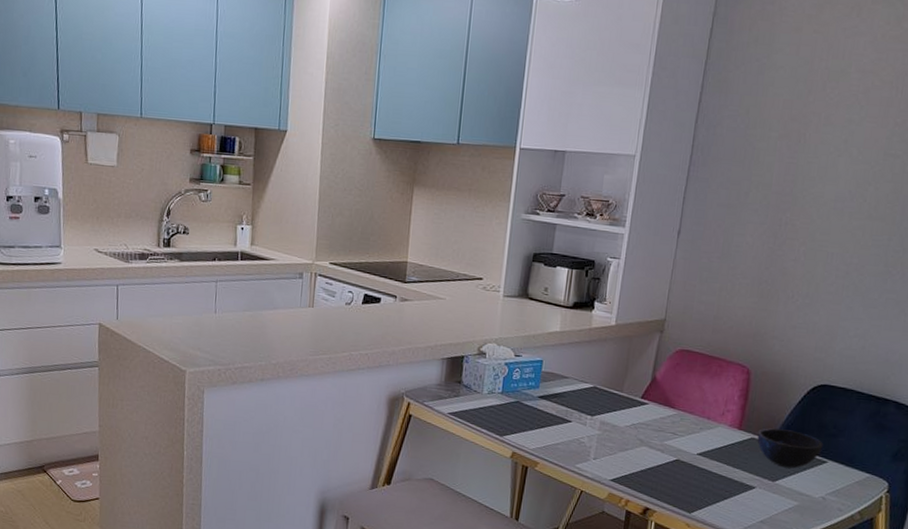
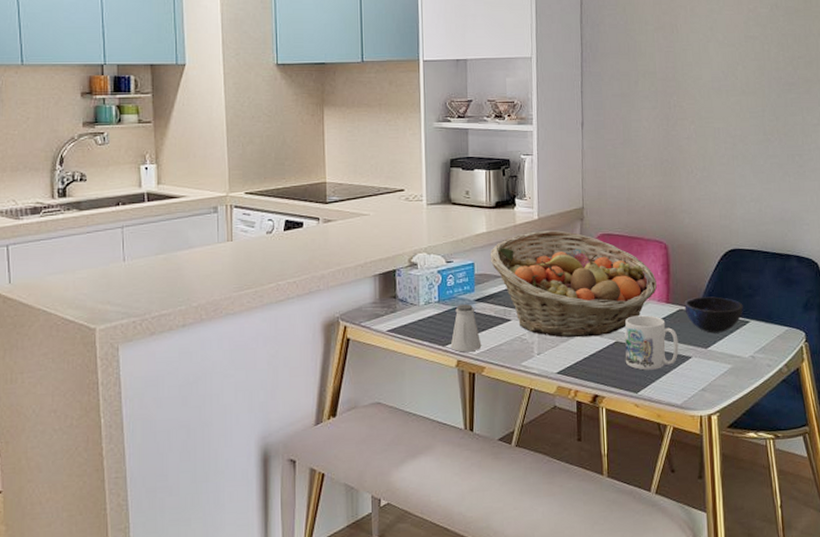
saltshaker: none [507,399,539,446] -> present [450,304,482,352]
fruit basket: none [559,337,732,452] -> present [490,230,657,338]
mug: none [683,436,745,494] -> present [625,315,679,370]

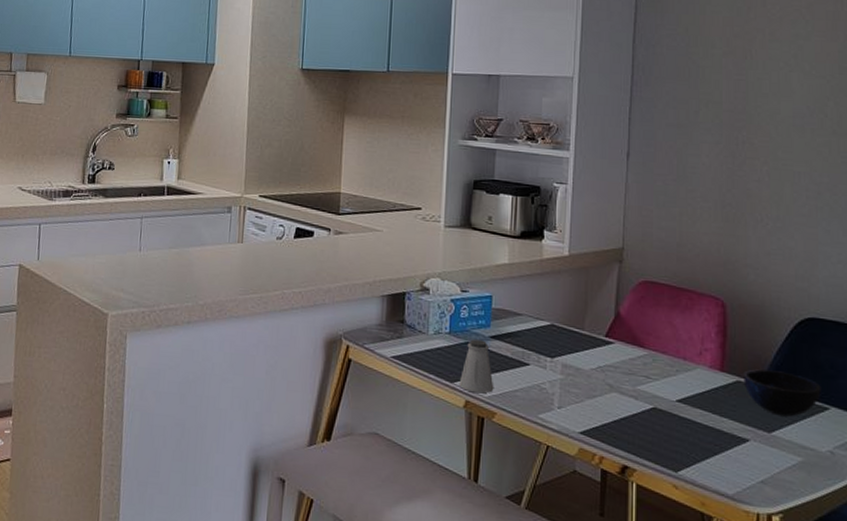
fruit basket: present [490,230,657,338] -> none [510,269,709,398]
mug: present [625,315,679,370] -> none [664,380,733,448]

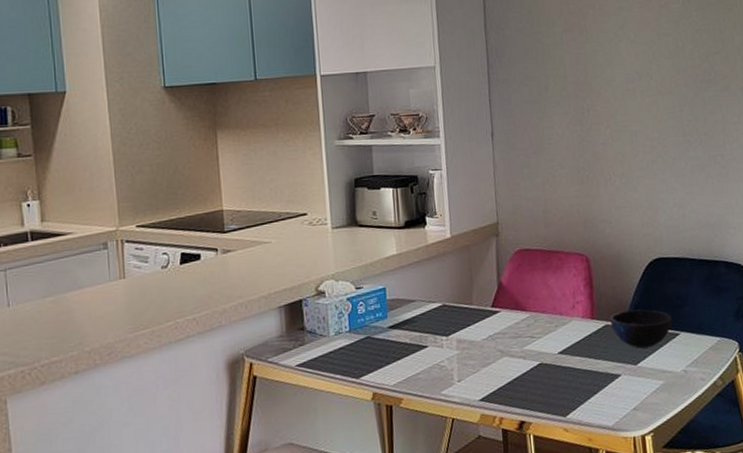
saltshaker: present [459,339,494,394] -> none [364,332,398,384]

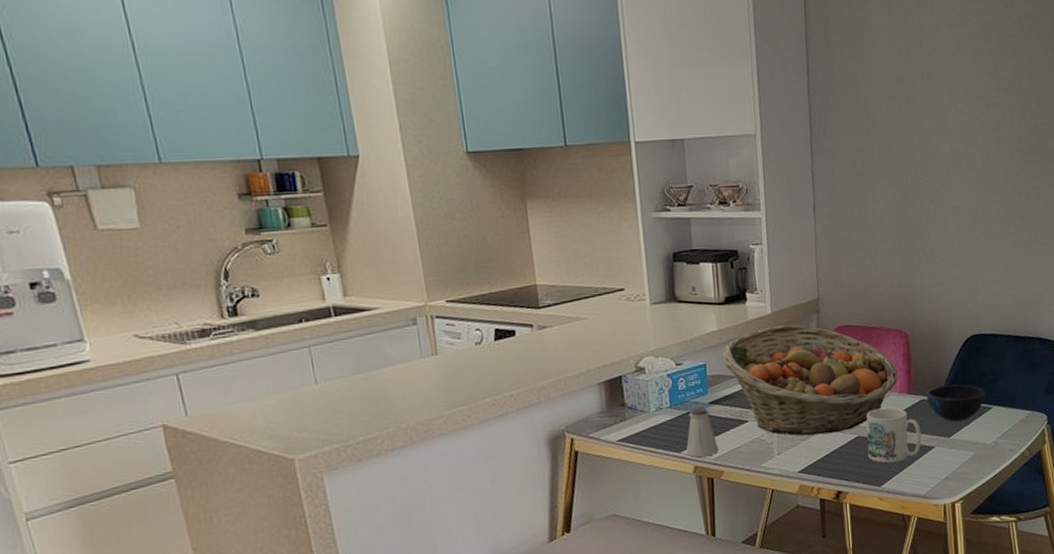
saltshaker: none [364,332,398,384] -> present [686,407,719,458]
fruit basket: none [401,248,580,362] -> present [722,324,898,436]
mug: none [549,333,607,392] -> present [866,407,922,463]

